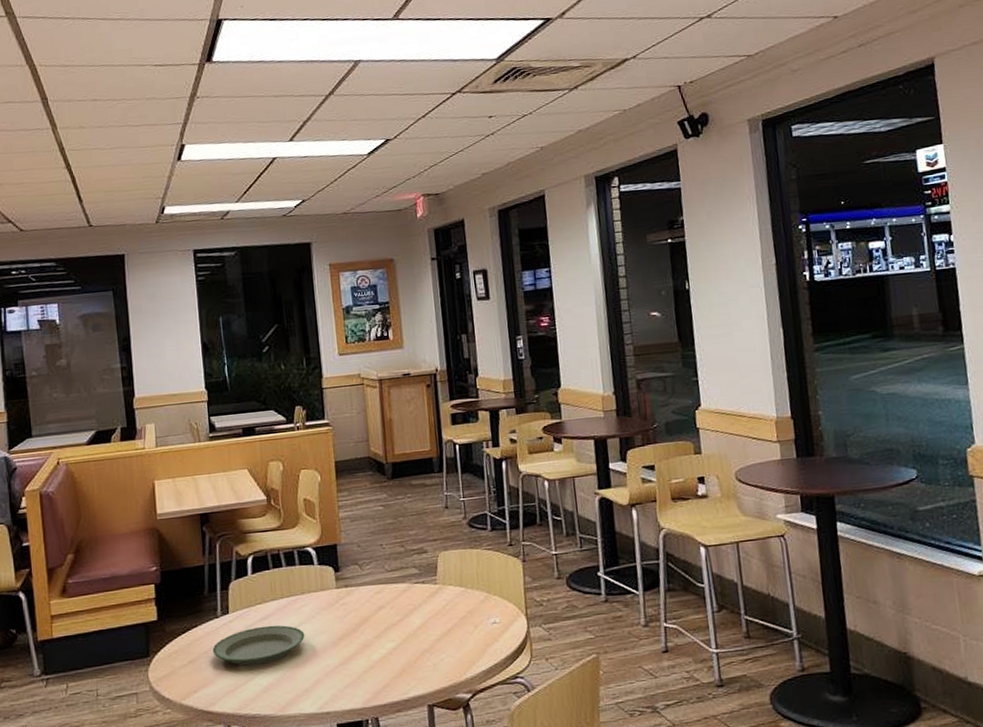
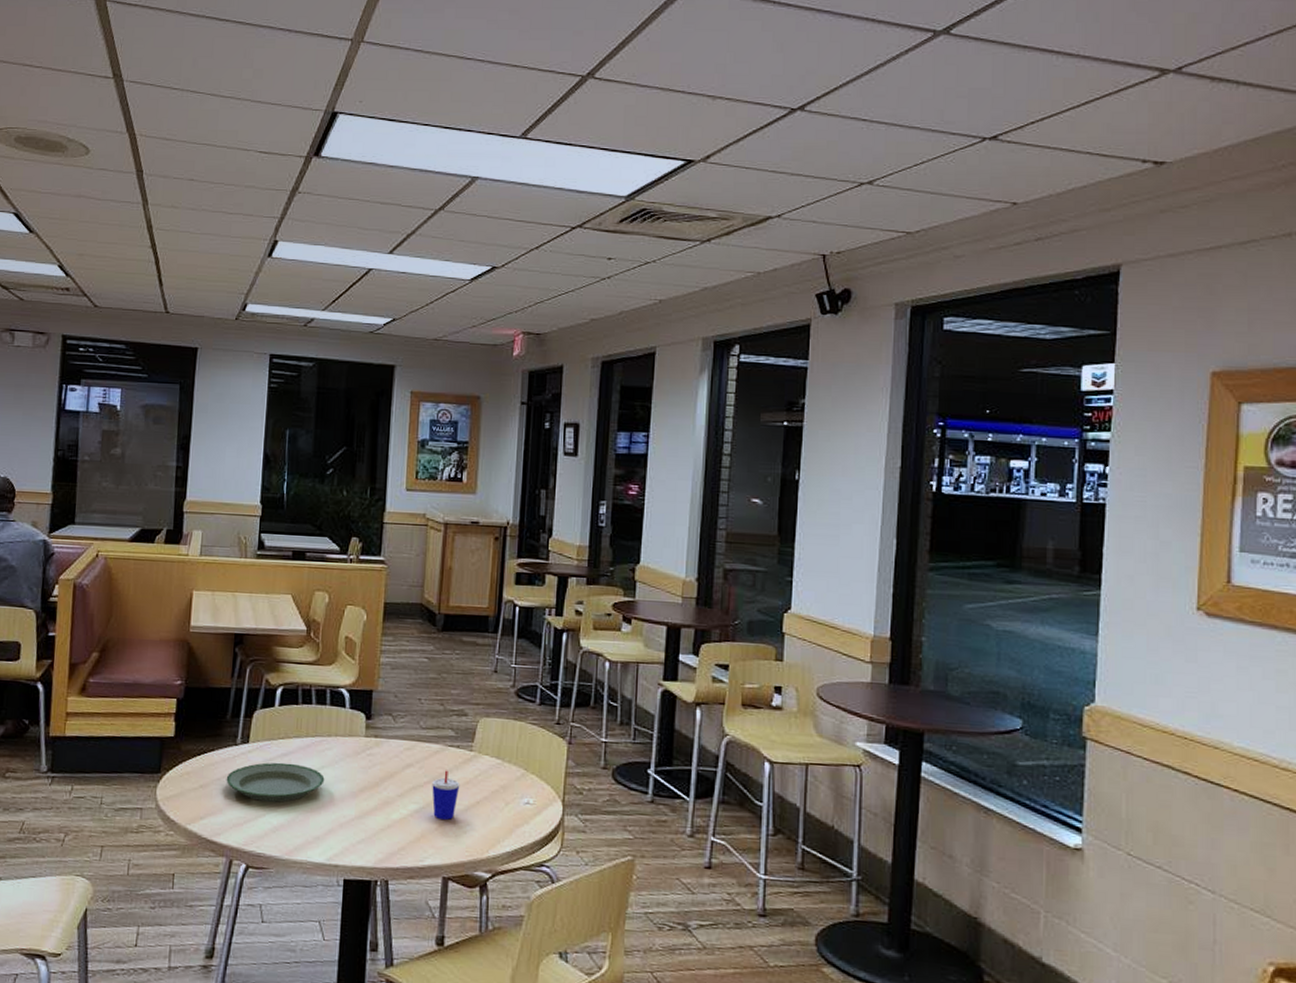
beverage cup: none [404,605,431,652] -> present [432,770,460,820]

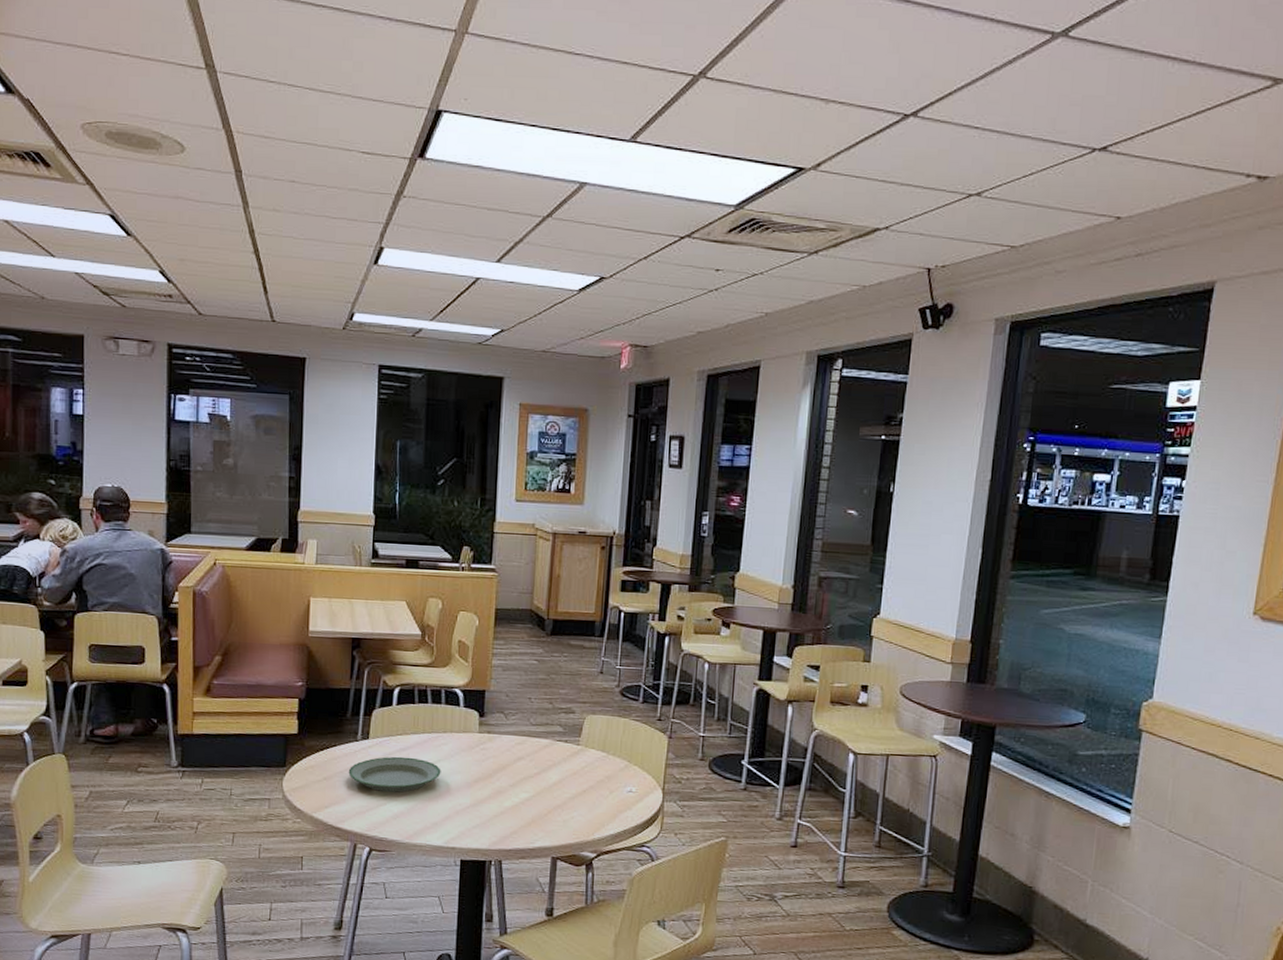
beverage cup: present [432,770,460,820] -> none [541,762,568,807]

